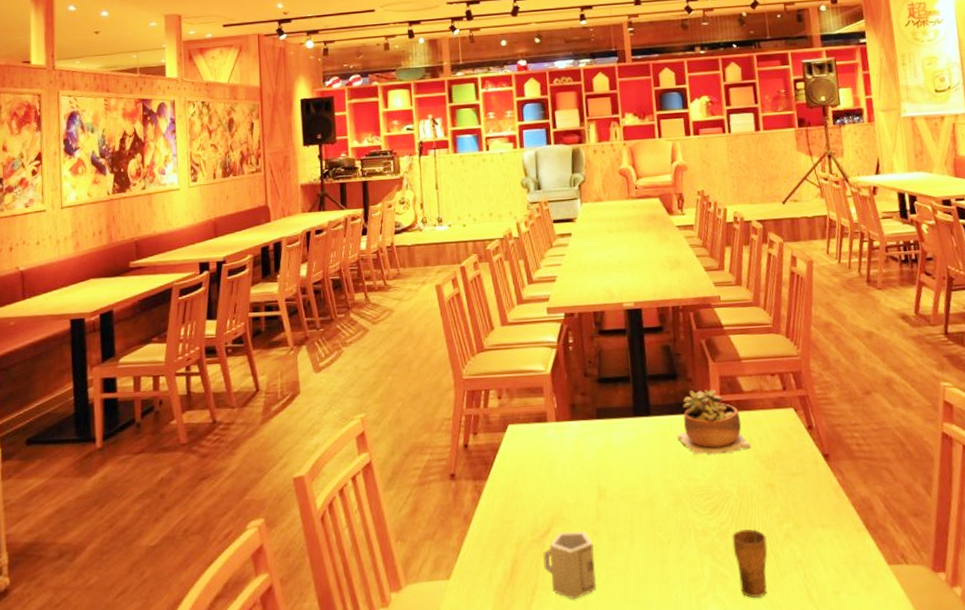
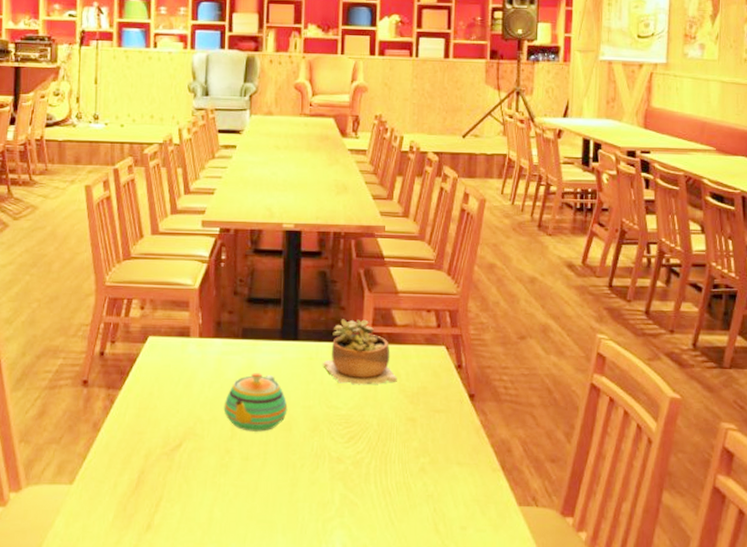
cup: present [543,531,597,600] -> none [171,447,225,514]
teapot: none [586,451,649,511] -> present [223,373,288,432]
cup: present [732,529,768,598] -> none [366,461,401,526]

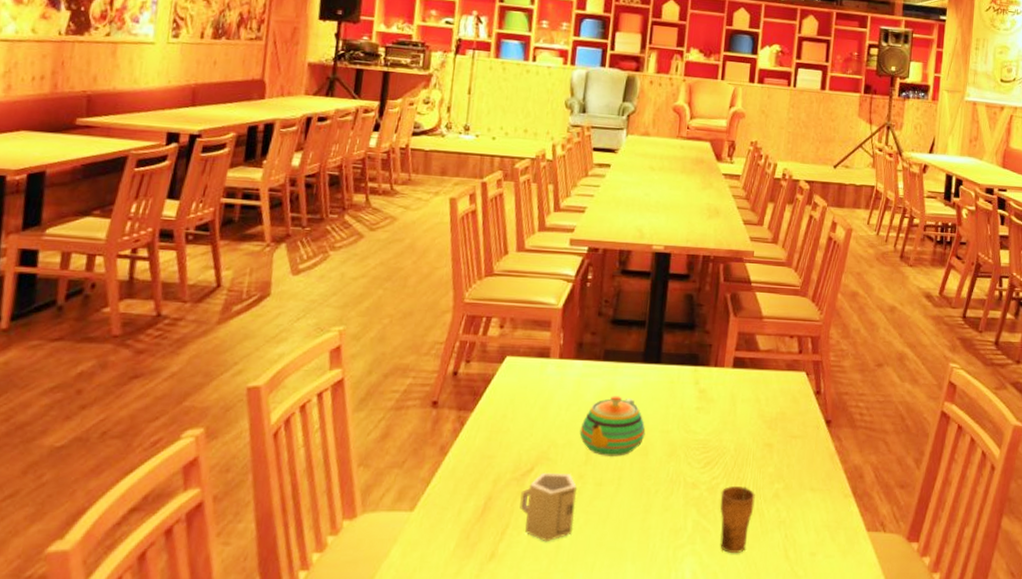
cup: none [171,447,225,514] -> present [519,472,578,542]
succulent plant: present [322,319,397,385] -> none [683,343,757,410]
cup: none [366,461,401,526] -> present [720,486,755,553]

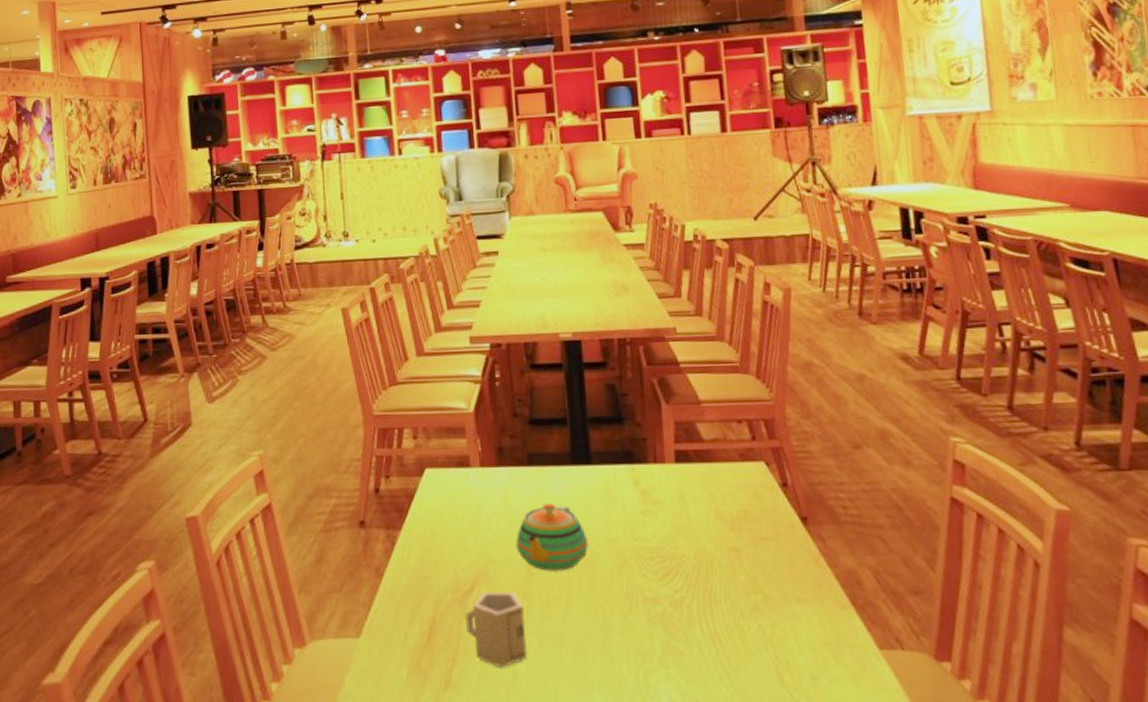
cup: present [720,486,755,553] -> none [687,600,731,678]

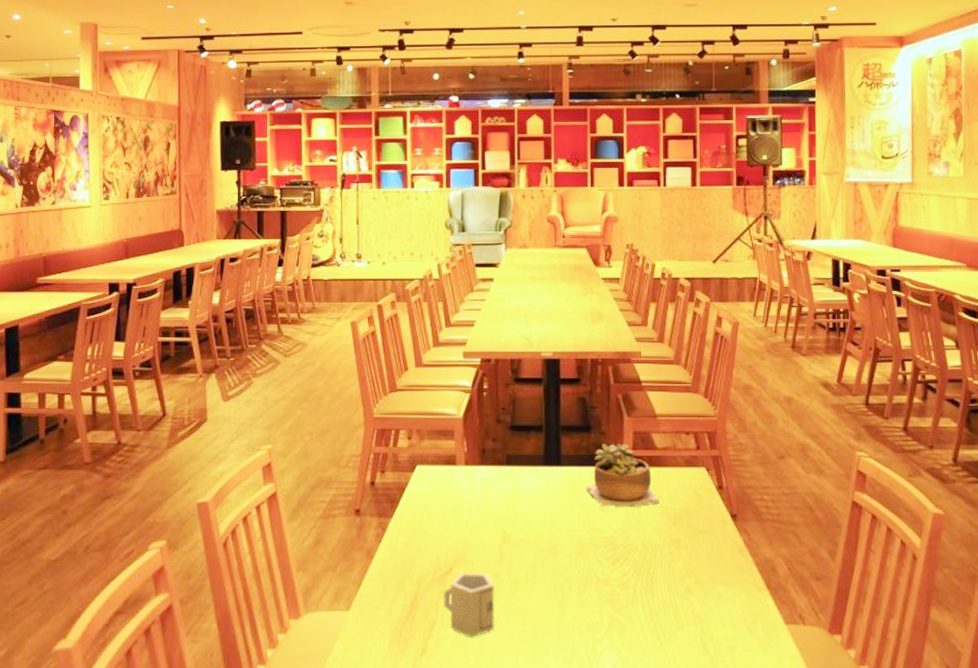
teapot: present [515,503,589,571] -> none [491,498,554,556]
succulent plant: none [621,436,712,512] -> present [585,443,659,508]

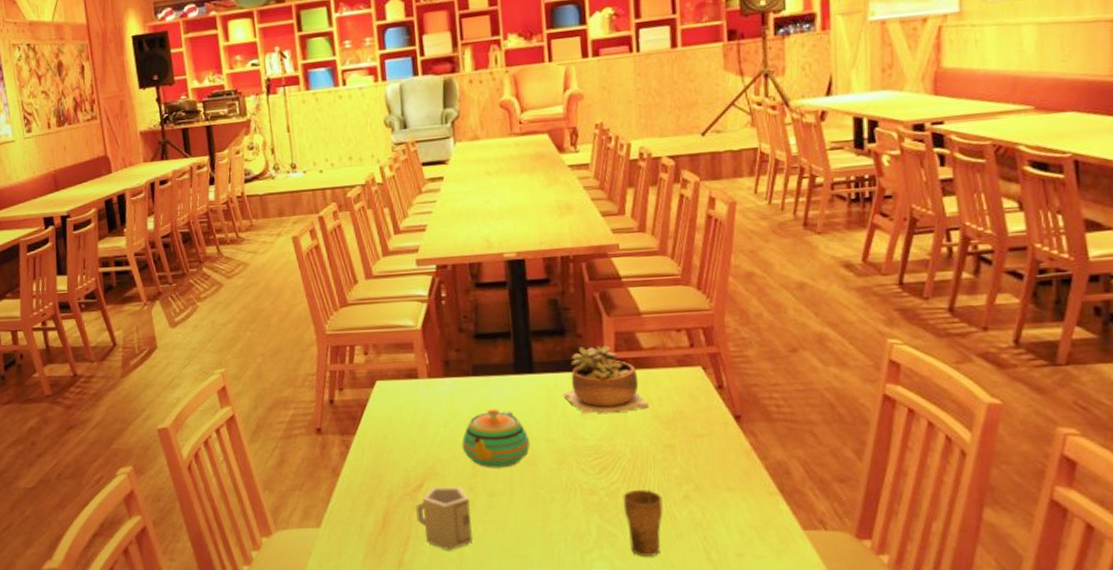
teapot: none [491,498,554,556] -> present [461,409,530,468]
cup: none [633,582,667,647] -> present [623,490,663,556]

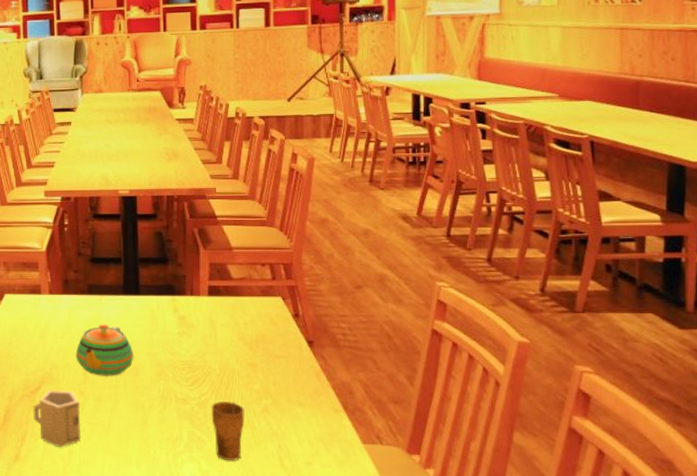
succulent plant: present [562,345,649,415] -> none [163,274,236,334]

